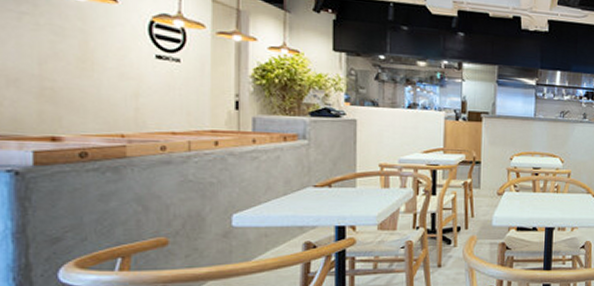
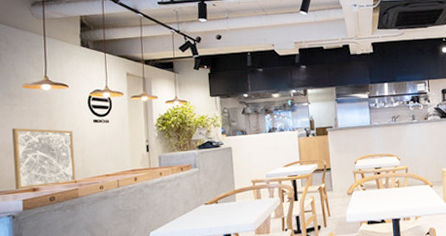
wall art: none [19,47,124,137] -> present [12,128,76,190]

